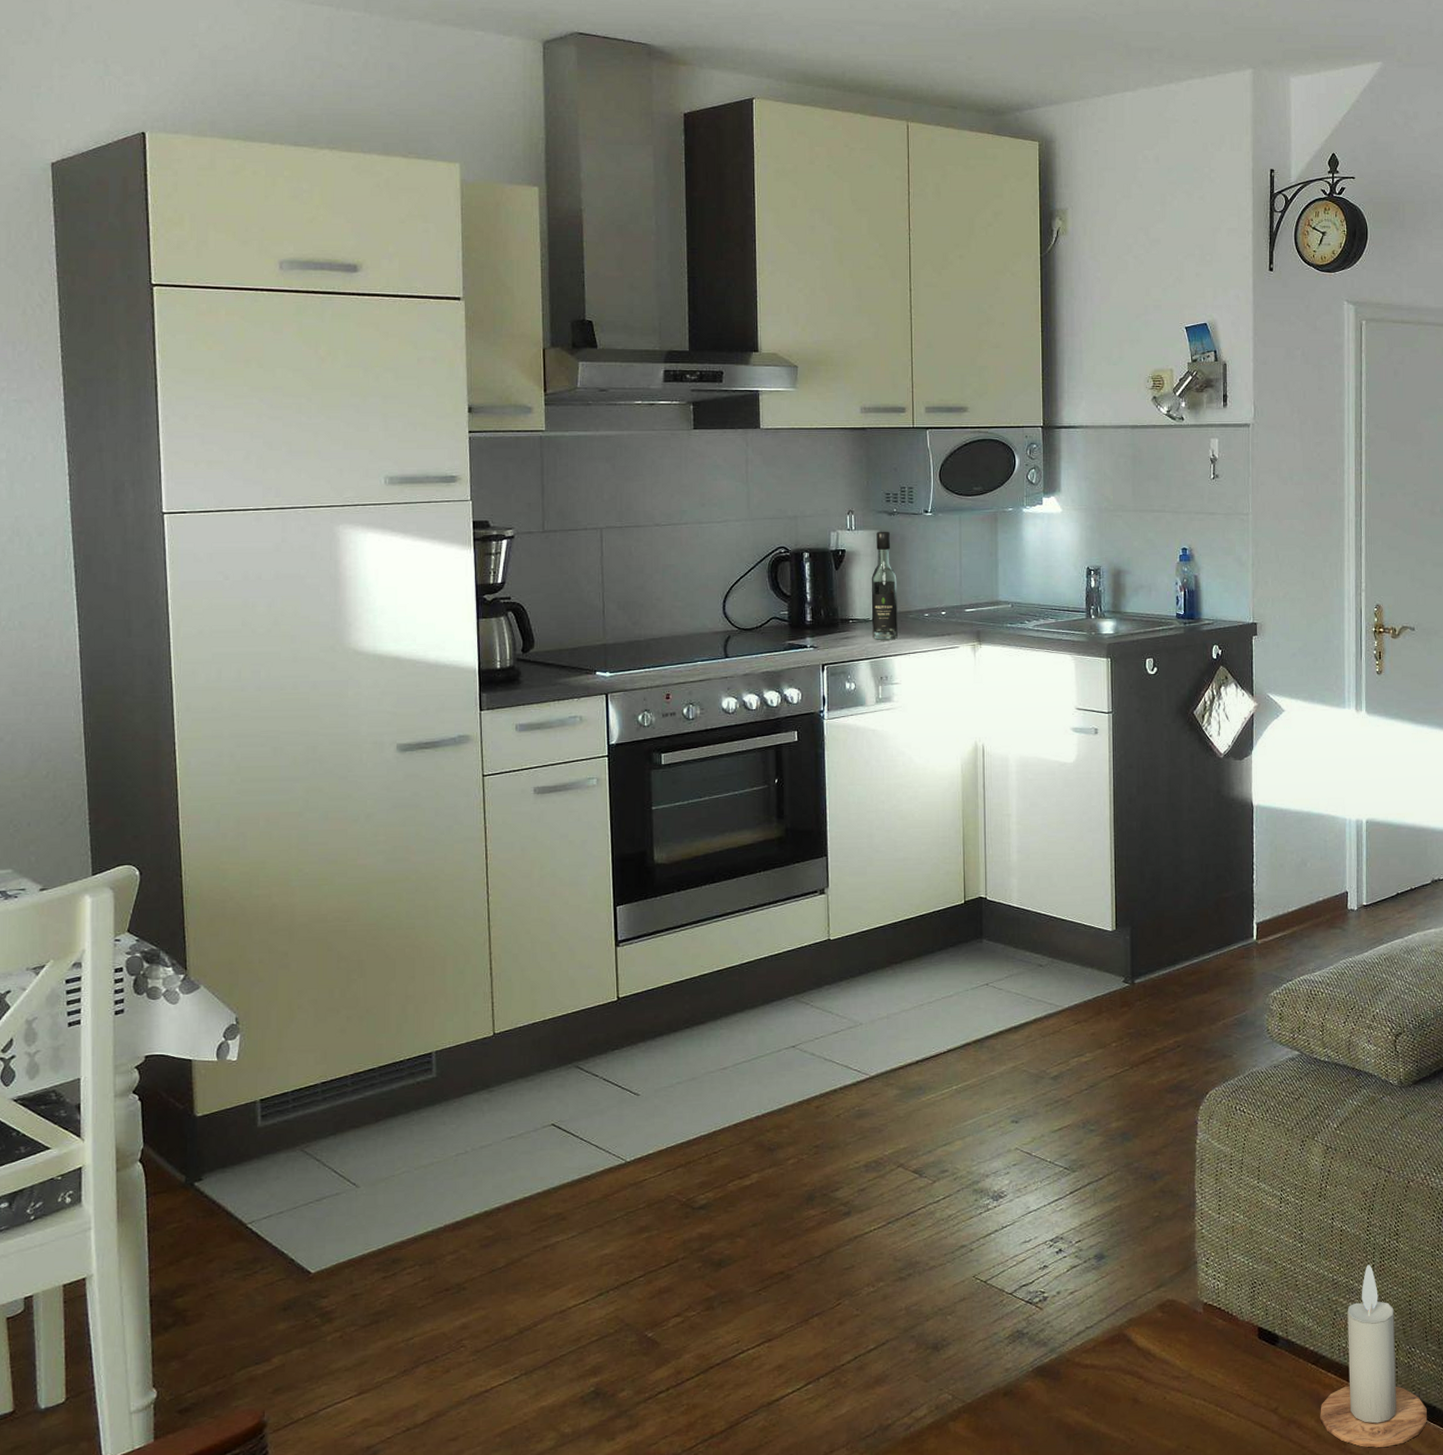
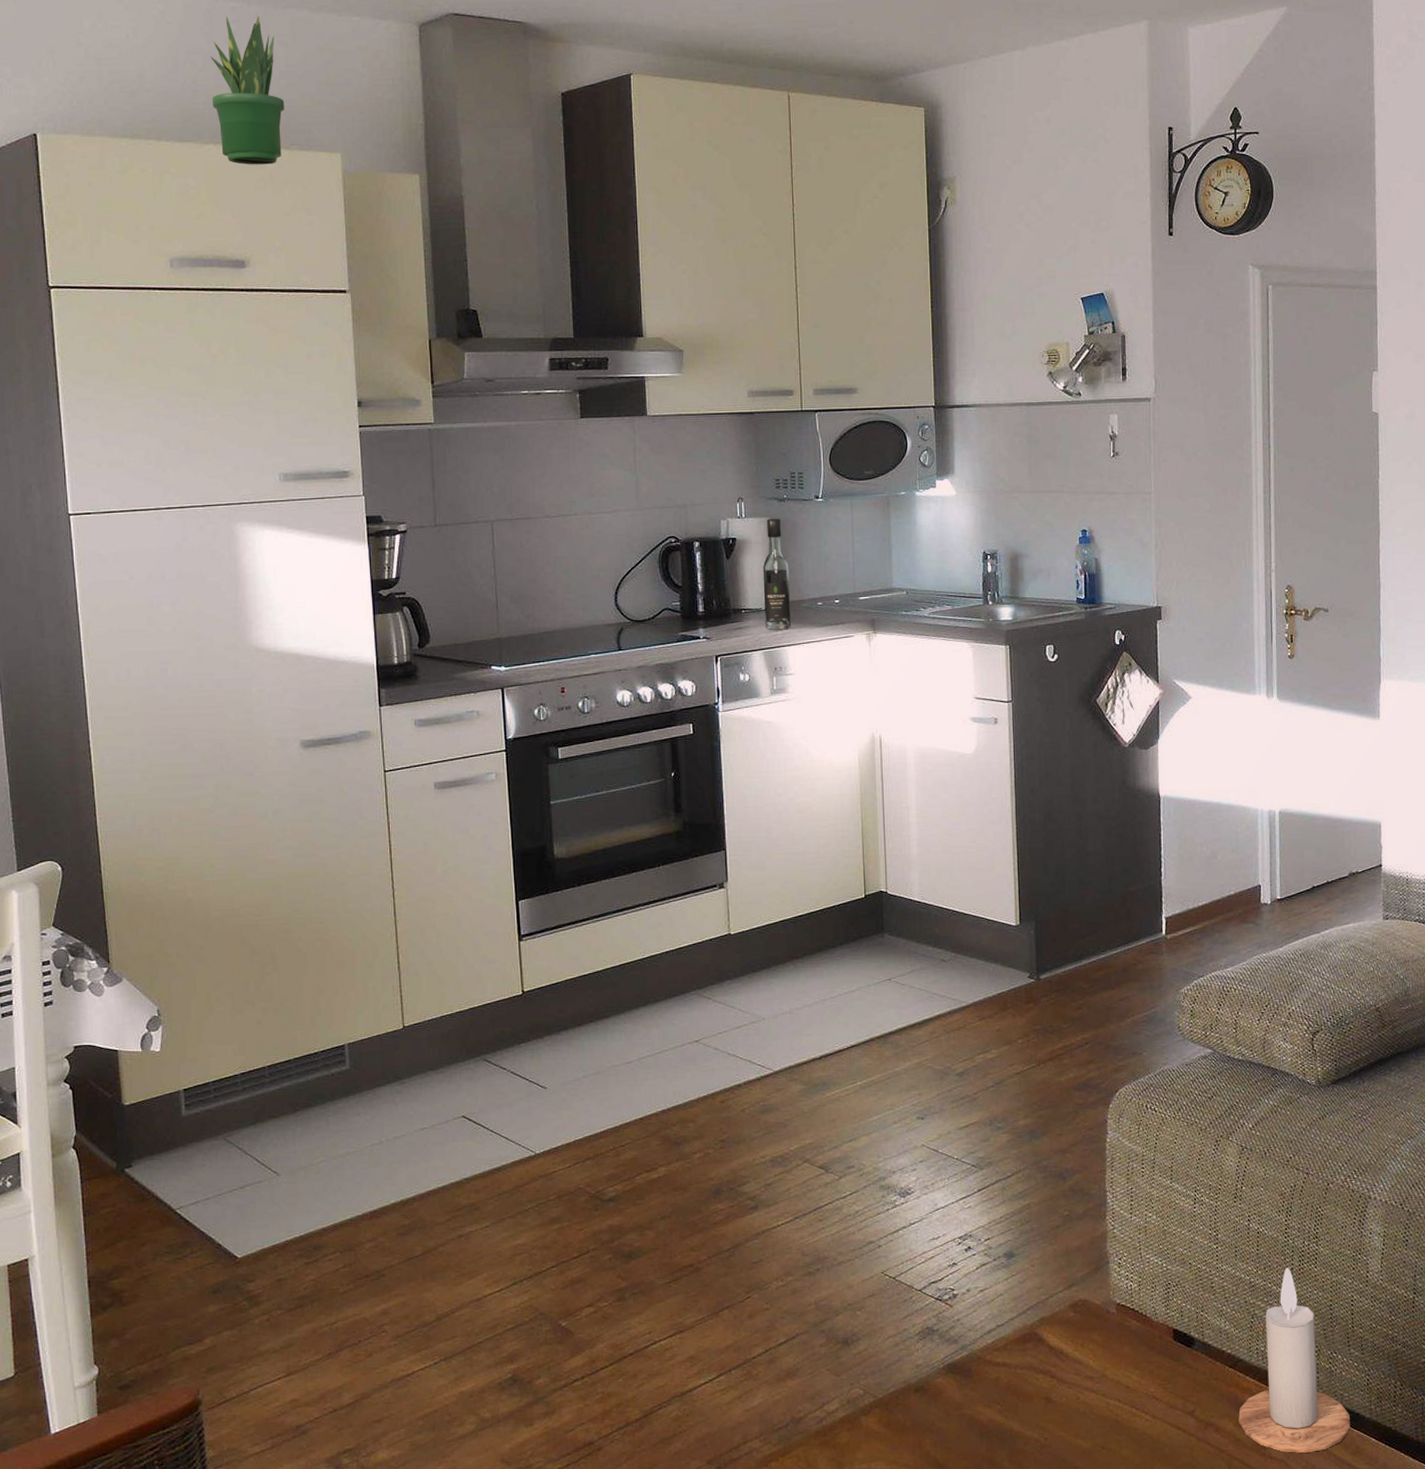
planter: none [329,25,404,172] -> present [210,16,285,165]

